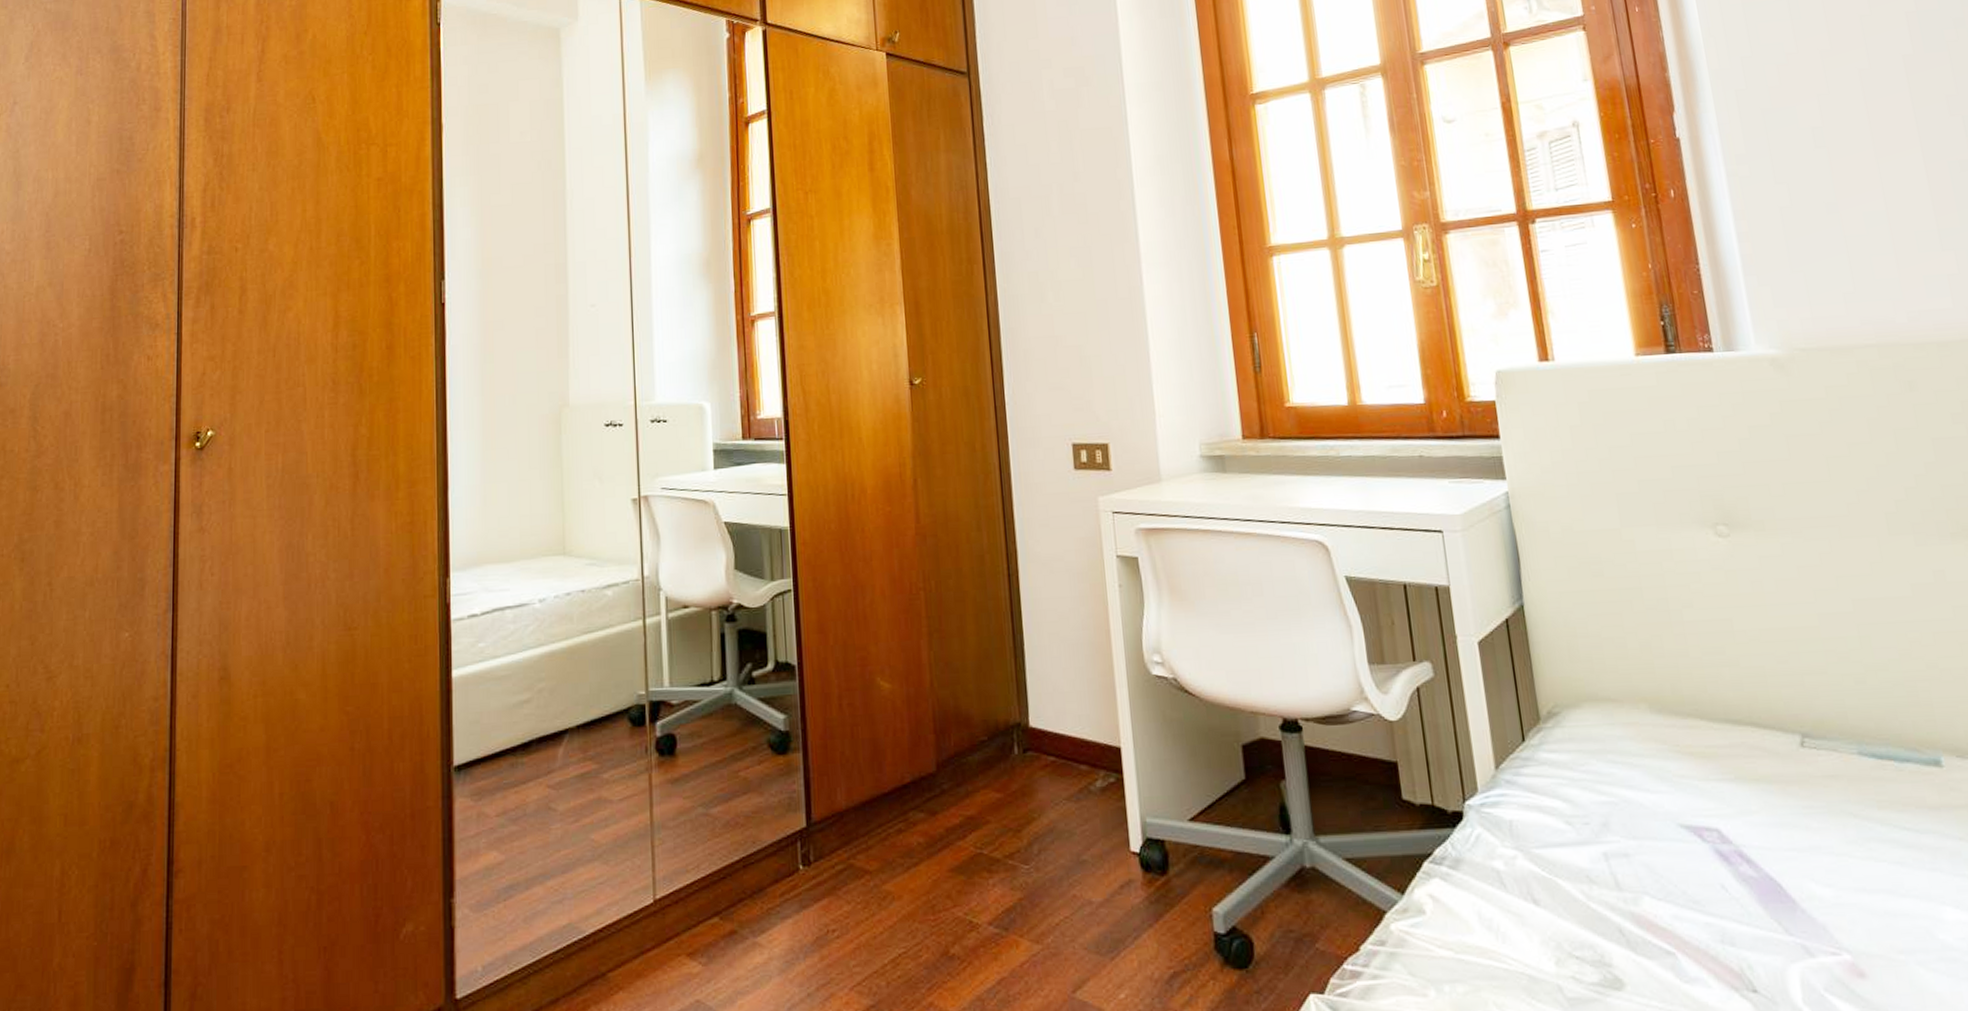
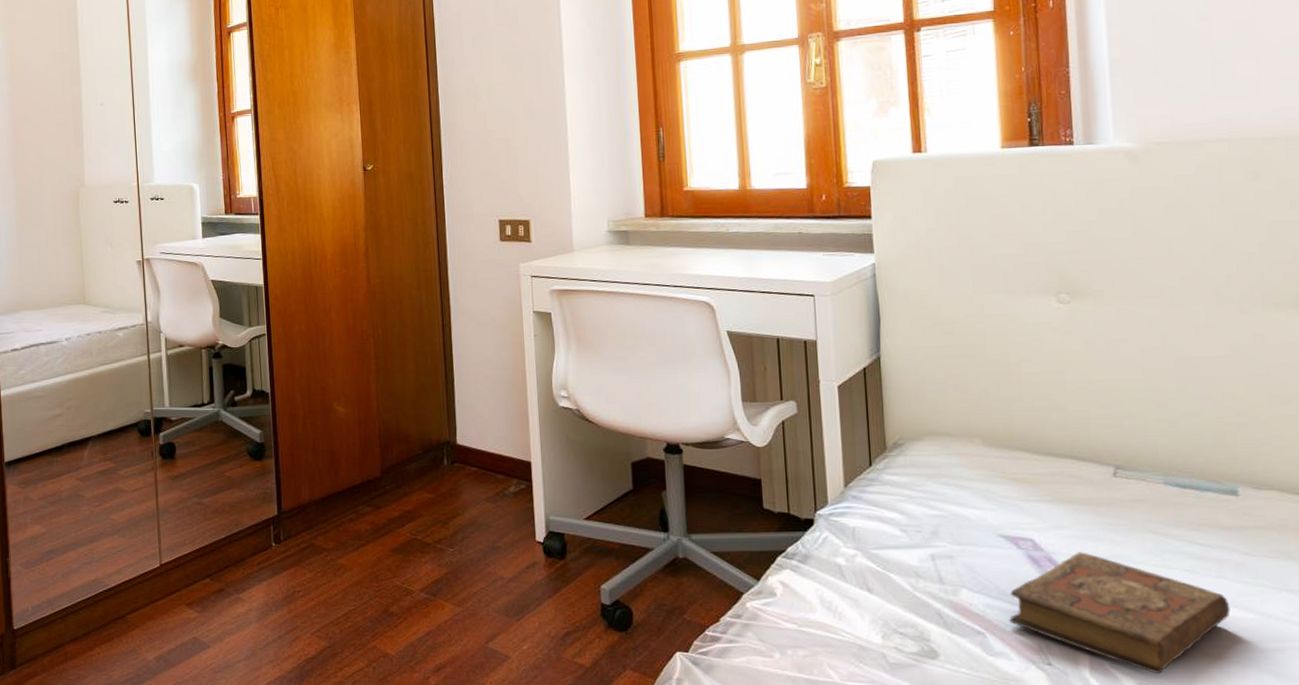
book: none [1699,843,1953,999] -> present [1009,552,1231,675]

